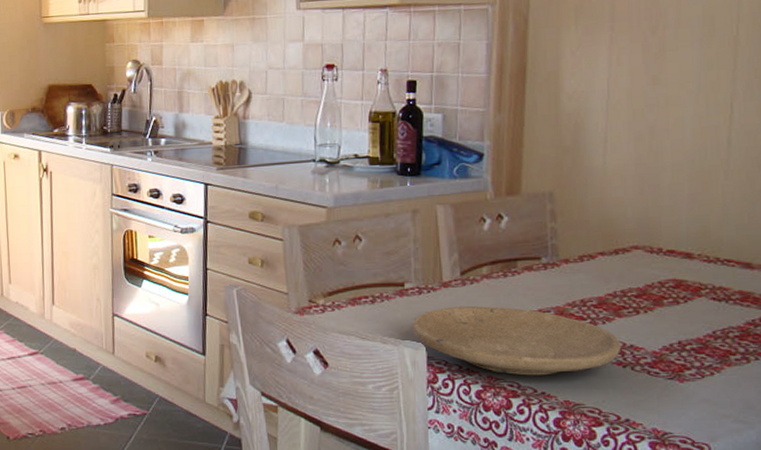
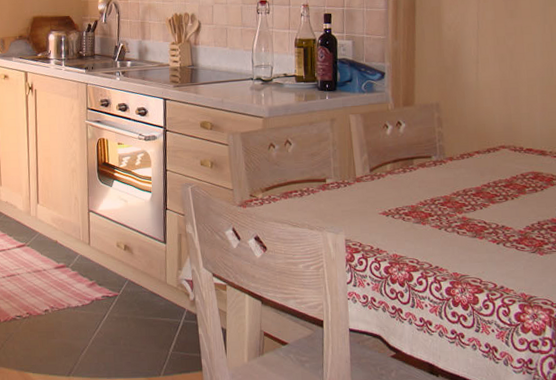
plate: present [412,305,622,376] -> none [333,197,496,253]

